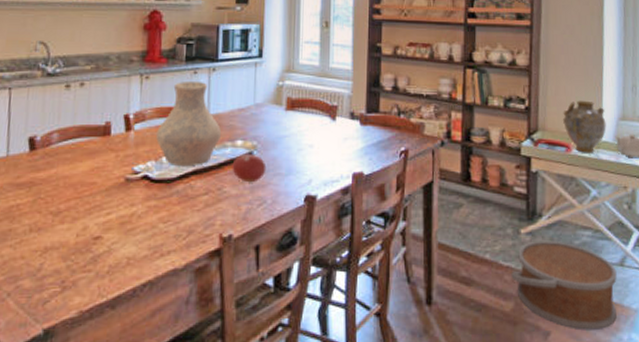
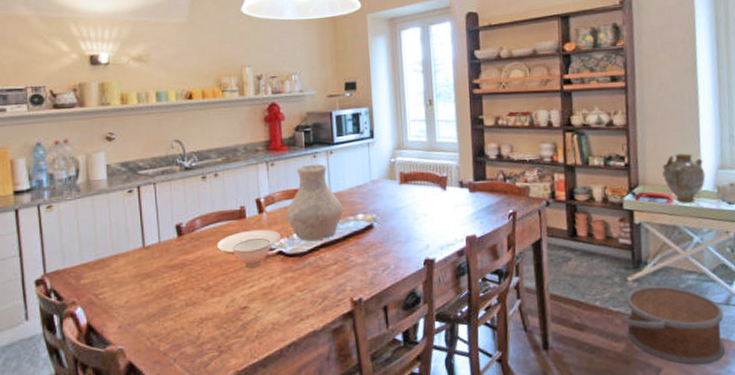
plate: none [73,149,148,175] -> present [216,229,280,254]
bowl: none [90,158,137,192] -> present [231,237,271,268]
fruit: present [232,150,267,182] -> none [356,222,387,251]

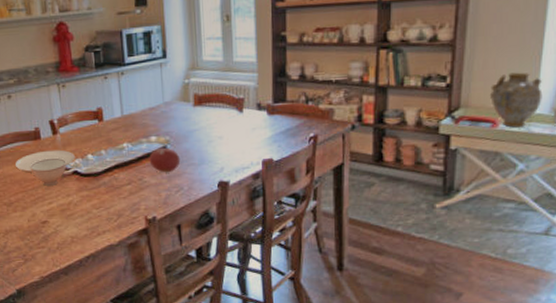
vase: present [285,164,344,241] -> none [78,86,137,162]
fruit: none [356,222,387,251] -> present [149,145,181,172]
basket: present [621,285,725,365] -> none [424,213,540,292]

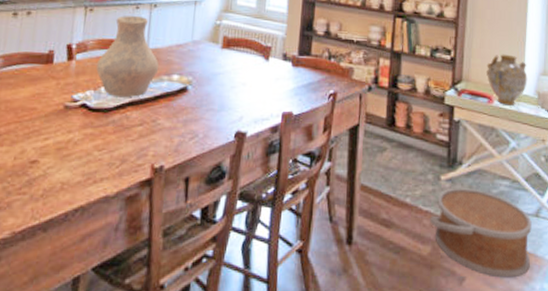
plate: present [15,149,75,173] -> none [15,77,87,101]
bowl: present [29,157,67,186] -> none [31,85,76,118]
vase: none [78,86,137,162] -> present [96,16,160,98]
fruit: present [149,145,181,172] -> none [167,85,200,116]
basket: none [424,213,540,292] -> present [430,188,532,278]

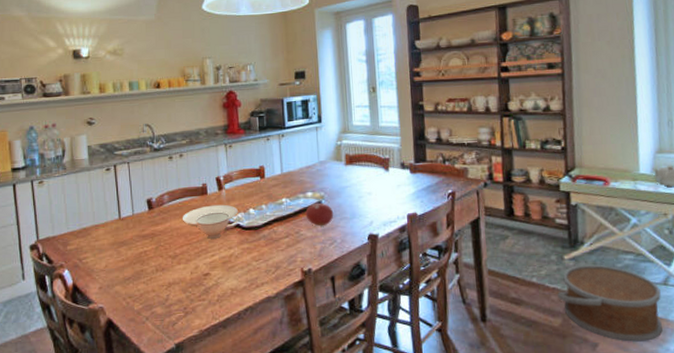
plate: none [15,77,87,101] -> present [182,204,238,226]
bowl: none [31,85,76,118] -> present [195,211,230,239]
vase: present [96,16,160,98] -> none [242,147,295,216]
fruit: none [167,85,200,116] -> present [305,200,334,226]
ceramic jug: present [487,54,528,106] -> none [599,137,644,186]

